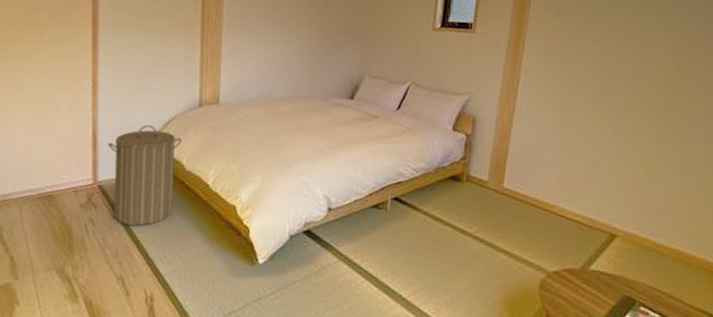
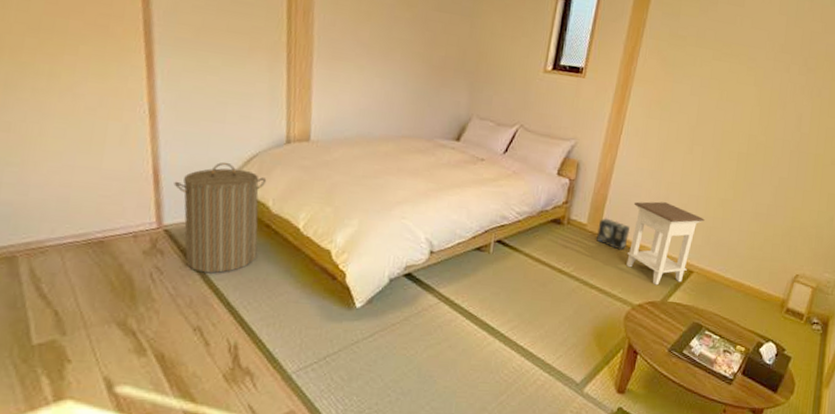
box: none [499,174,537,210] -> present [596,218,630,250]
nightstand: none [535,156,624,250] -> present [626,201,705,285]

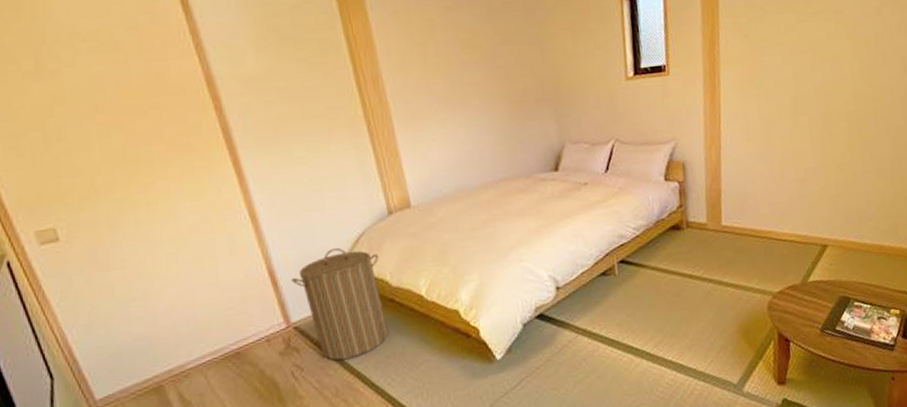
box: present [596,218,630,250] -> none [718,212,753,242]
nightstand: present [626,201,705,285] -> none [751,181,827,268]

